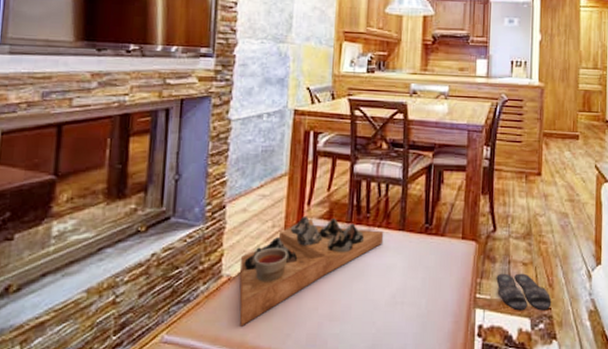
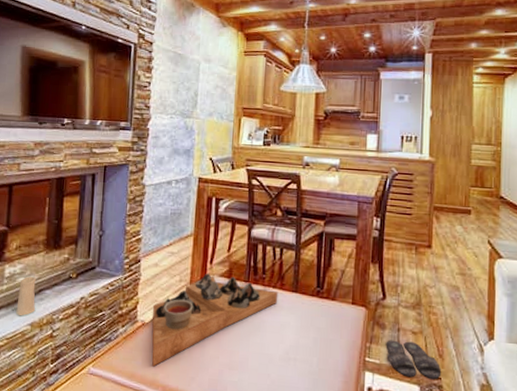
candle: none [67,233,95,282] -> present [16,276,37,316]

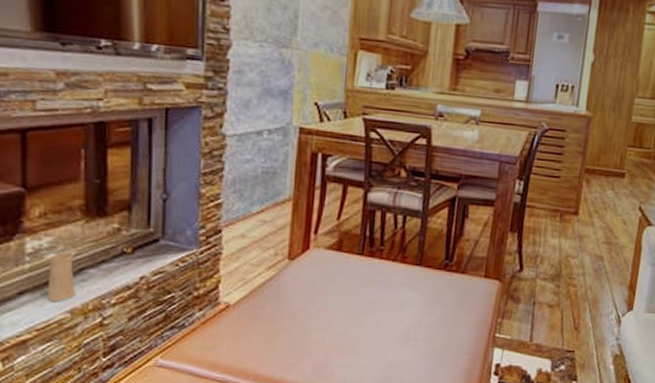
decorative tray: present [151,273,278,367] -> none [238,245,399,355]
slippers: present [386,339,441,380] -> none [518,314,575,353]

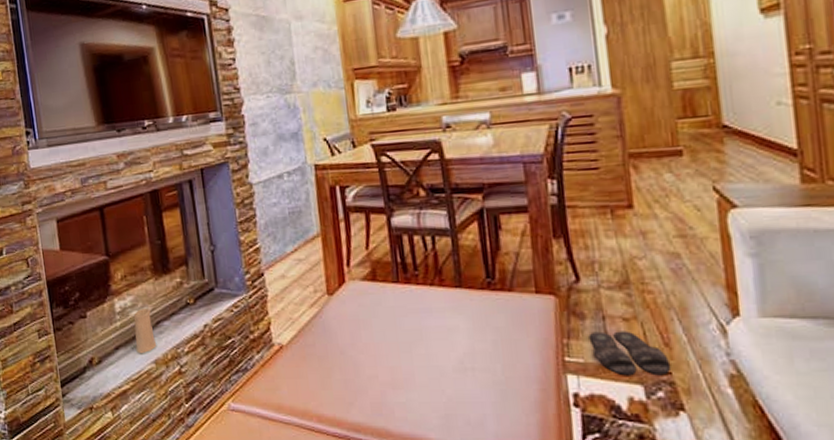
slippers: none [518,314,575,353] -> present [588,331,670,376]

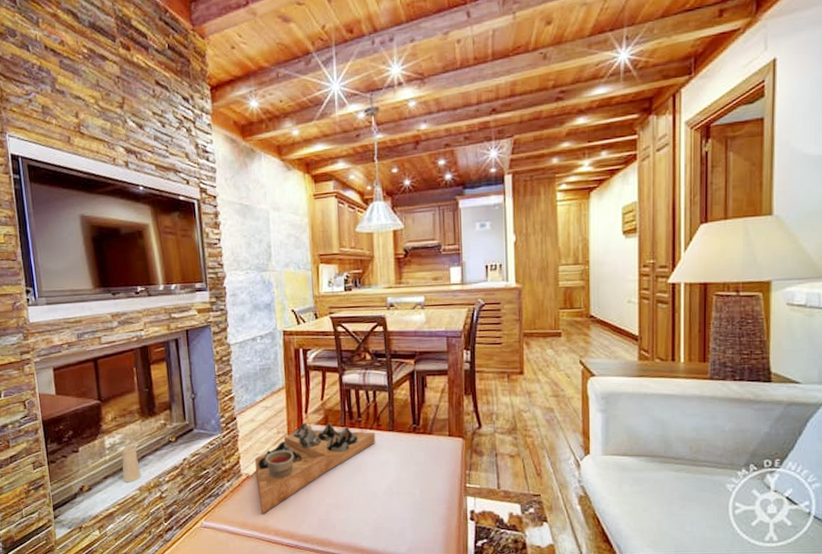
decorative tray: none [288,278,439,395] -> present [254,422,376,514]
slippers: present [588,331,670,376] -> none [485,464,539,498]

